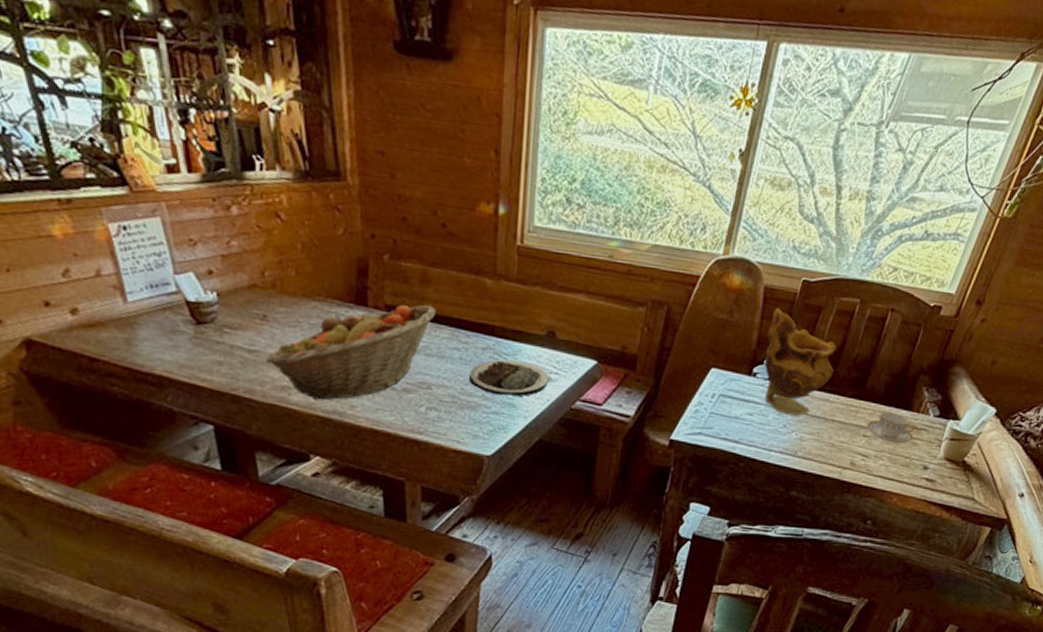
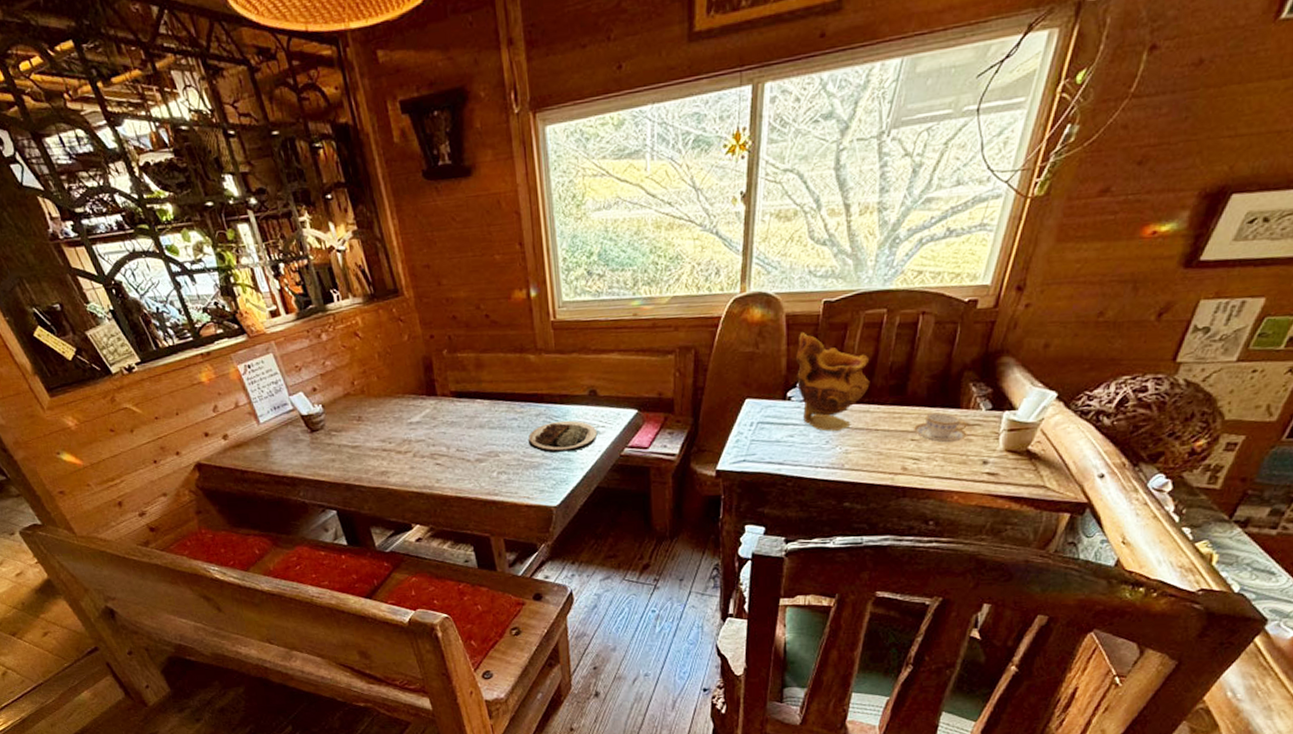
fruit basket: present [266,304,436,400] -> none [366,385,492,479]

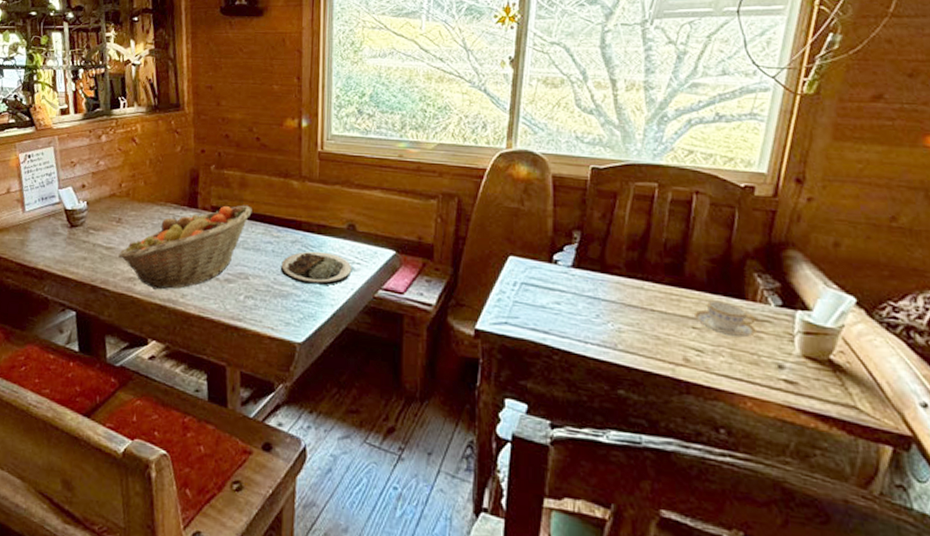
fruit basket: none [366,385,492,479] -> present [118,205,252,290]
vase: present [795,331,870,431] -> none [562,194,643,305]

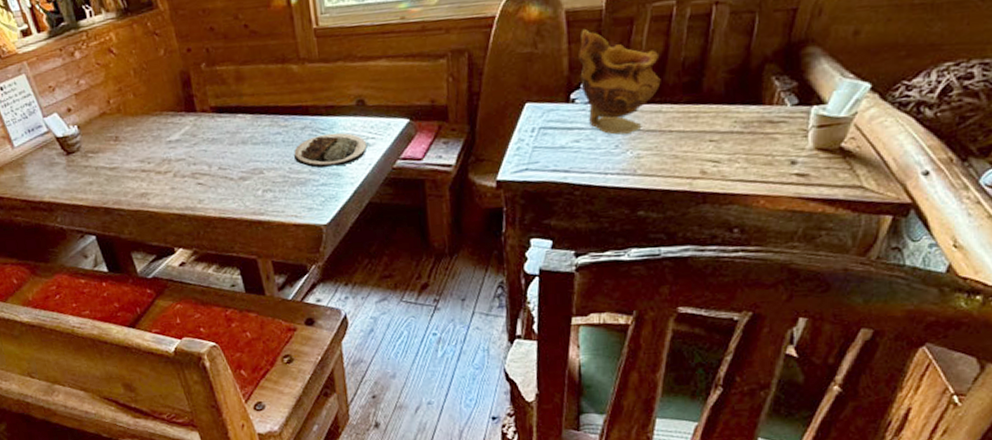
fruit basket: present [118,205,252,290] -> none [124,99,254,200]
vase: none [562,194,643,305] -> present [577,28,661,135]
teacup: present [695,300,757,338] -> none [712,110,772,143]

